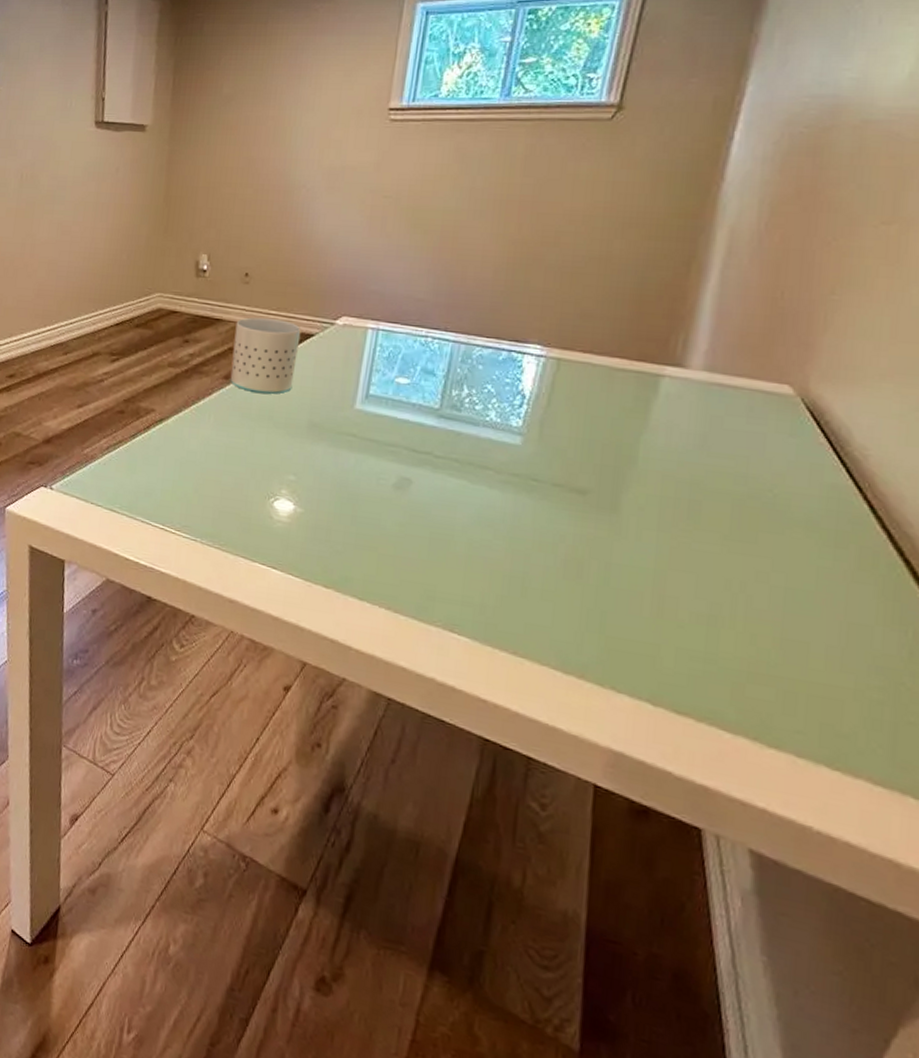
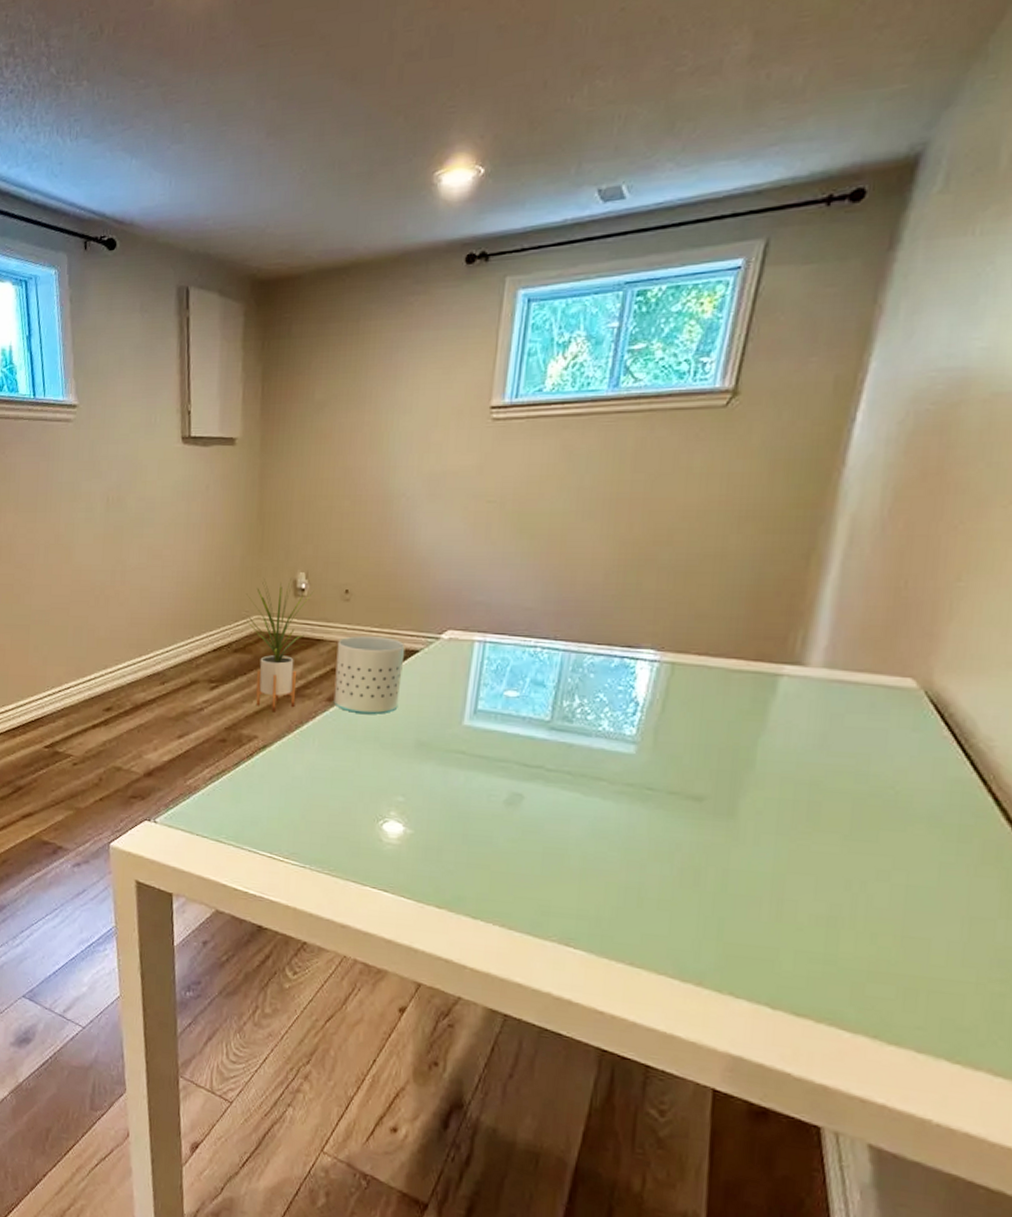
house plant: none [149,258,215,387] -> present [245,578,314,713]

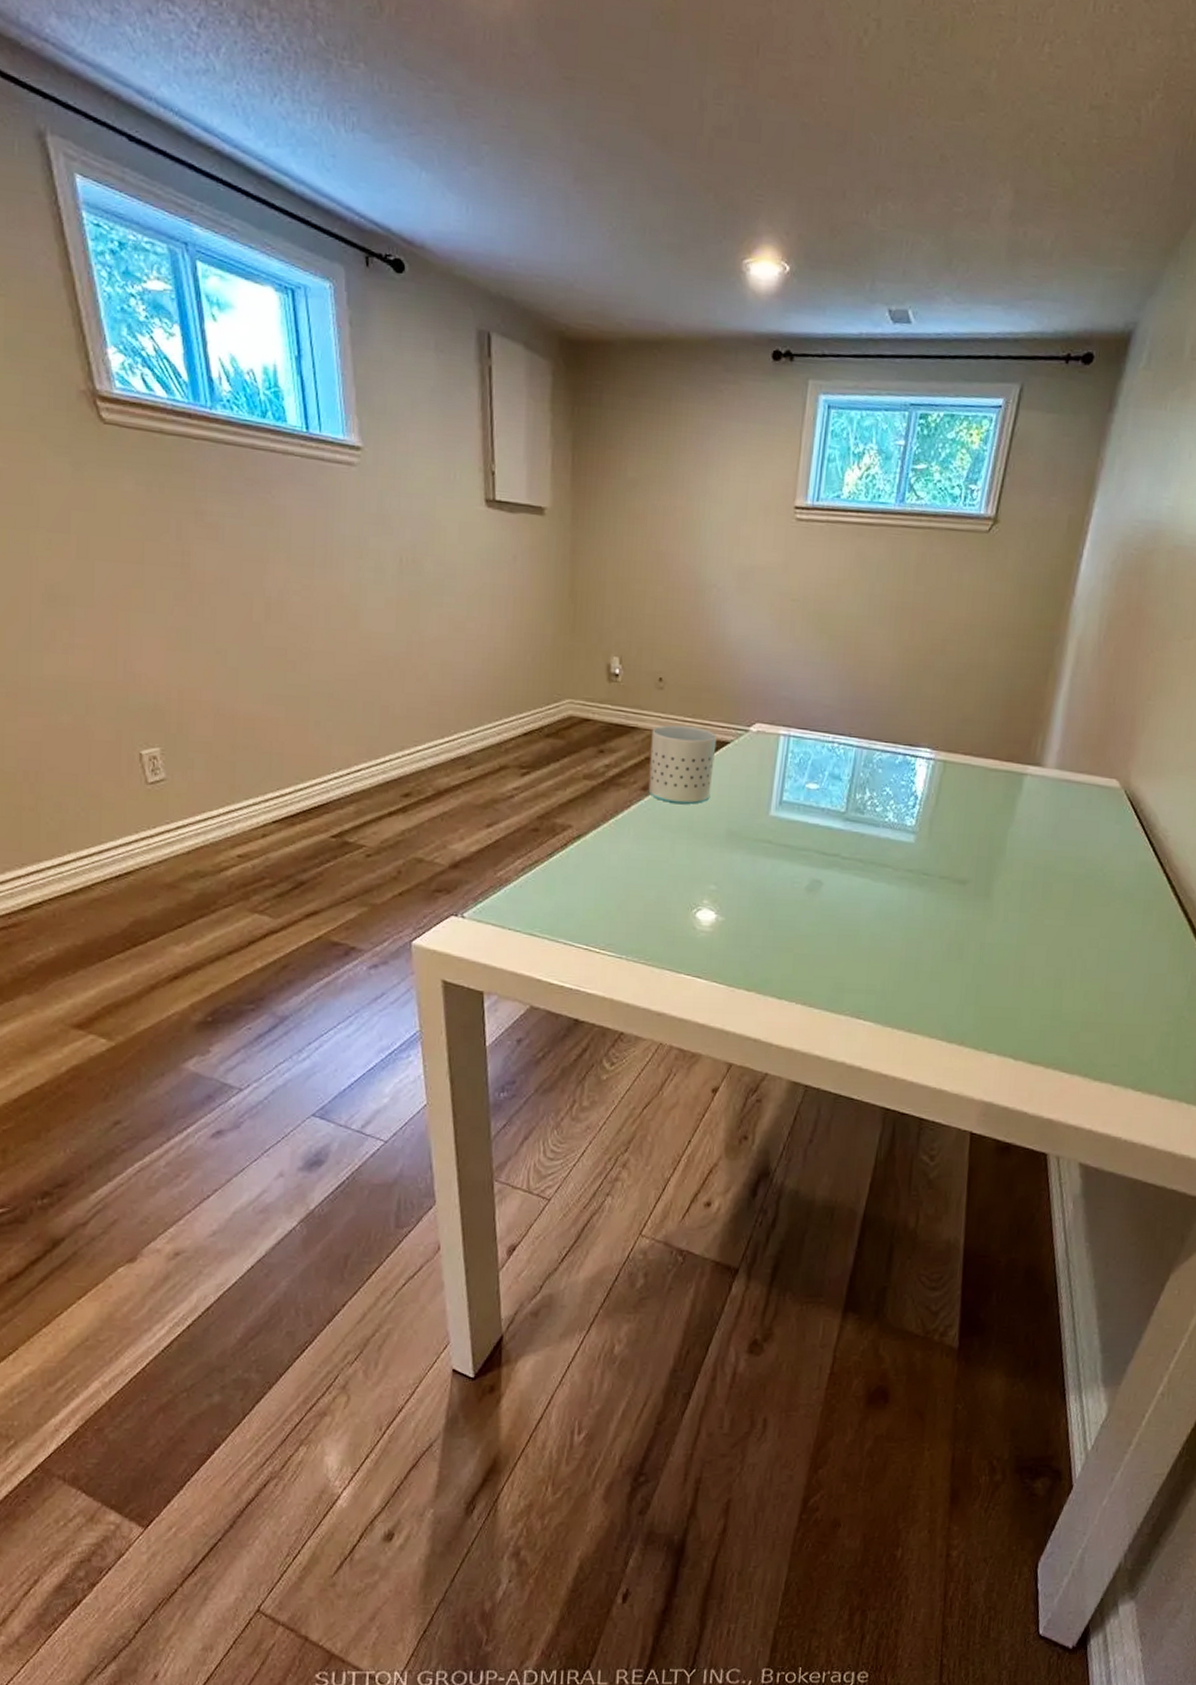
house plant: present [245,578,314,713] -> none [557,661,628,801]

